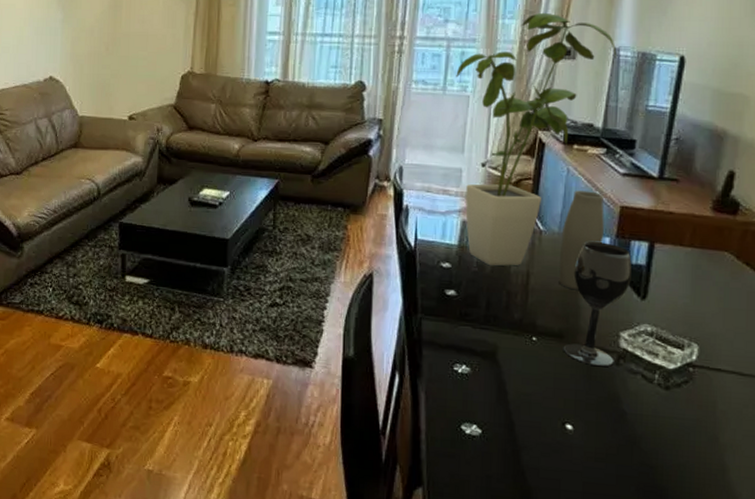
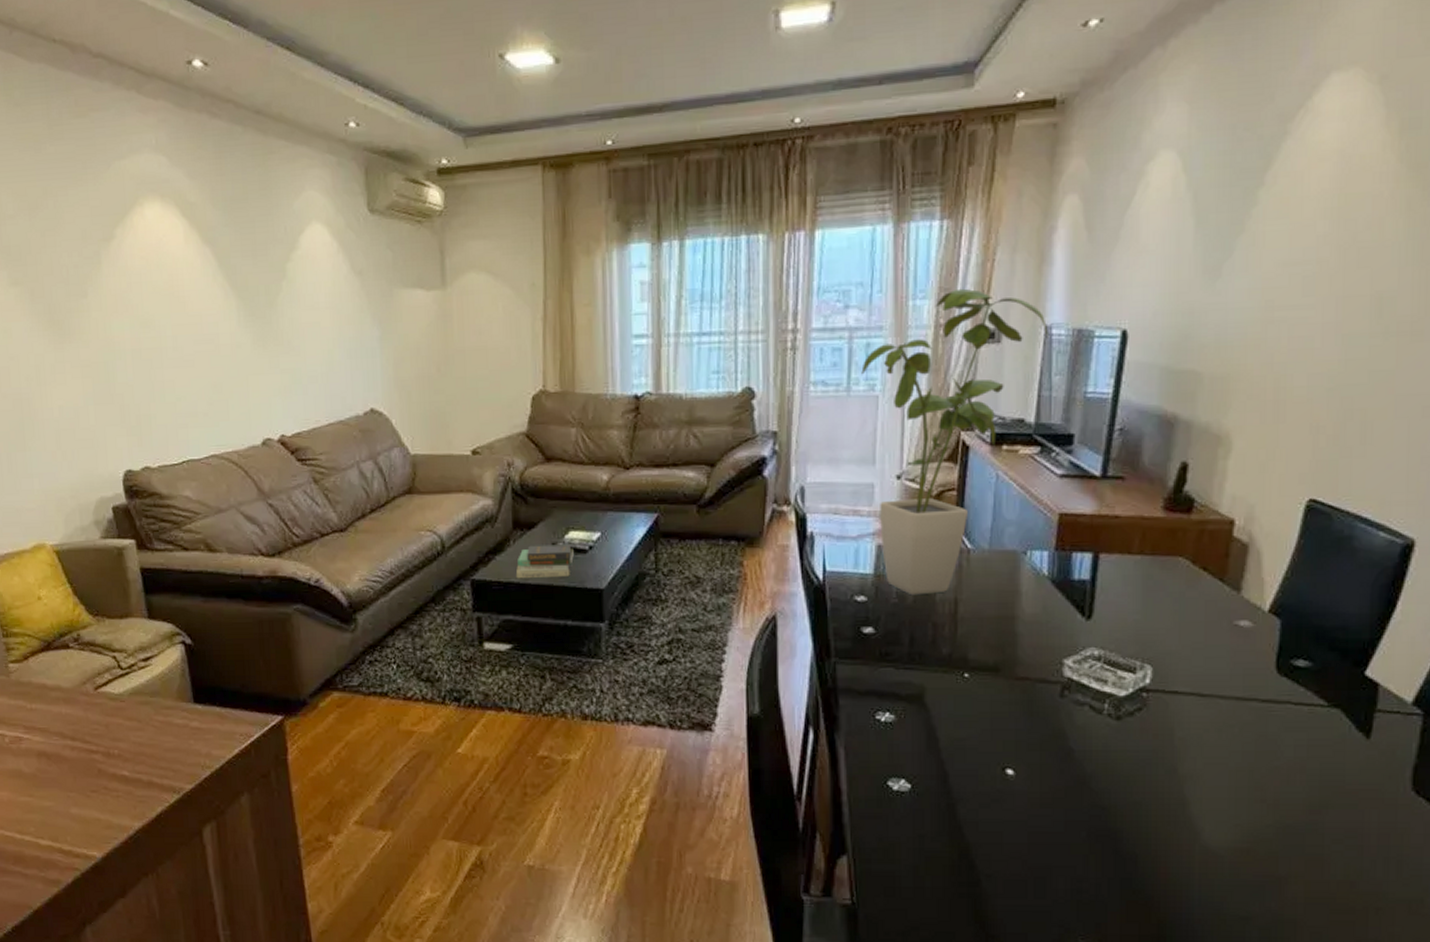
books: none [156,198,206,226] -> present [515,544,574,579]
vase: present [558,190,604,290] -> none [991,498,1041,616]
wine glass: present [563,241,632,367] -> none [999,557,1074,701]

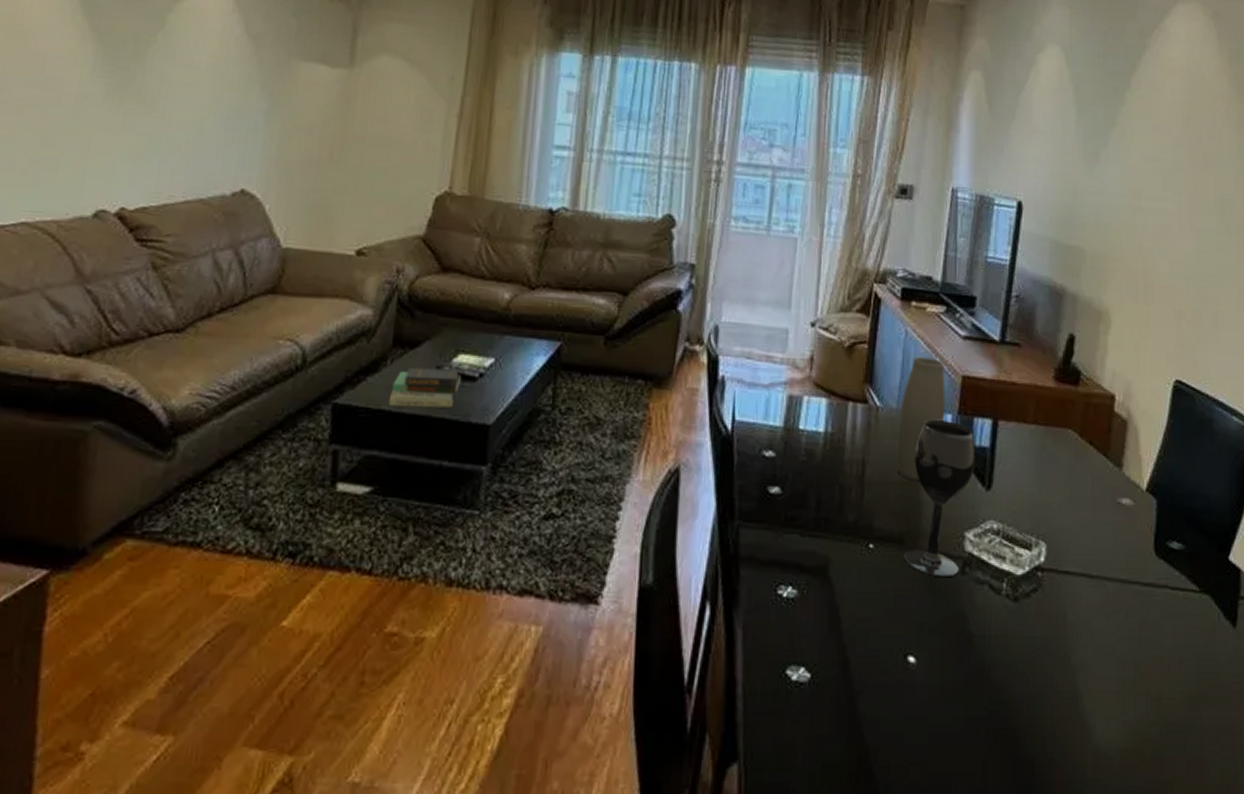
house plant: present [861,288,1048,596] -> none [782,142,955,454]
vase: none [991,498,1041,616] -> present [897,357,945,481]
wine glass: none [999,557,1074,701] -> present [903,420,975,578]

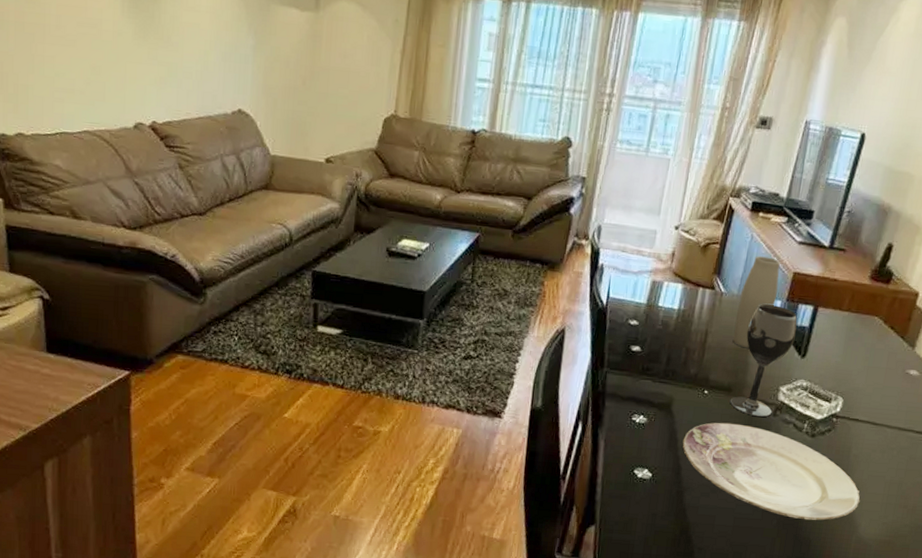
books: present [388,367,461,408] -> none [352,247,404,278]
plate: none [847,588,1089,726] -> present [682,422,861,521]

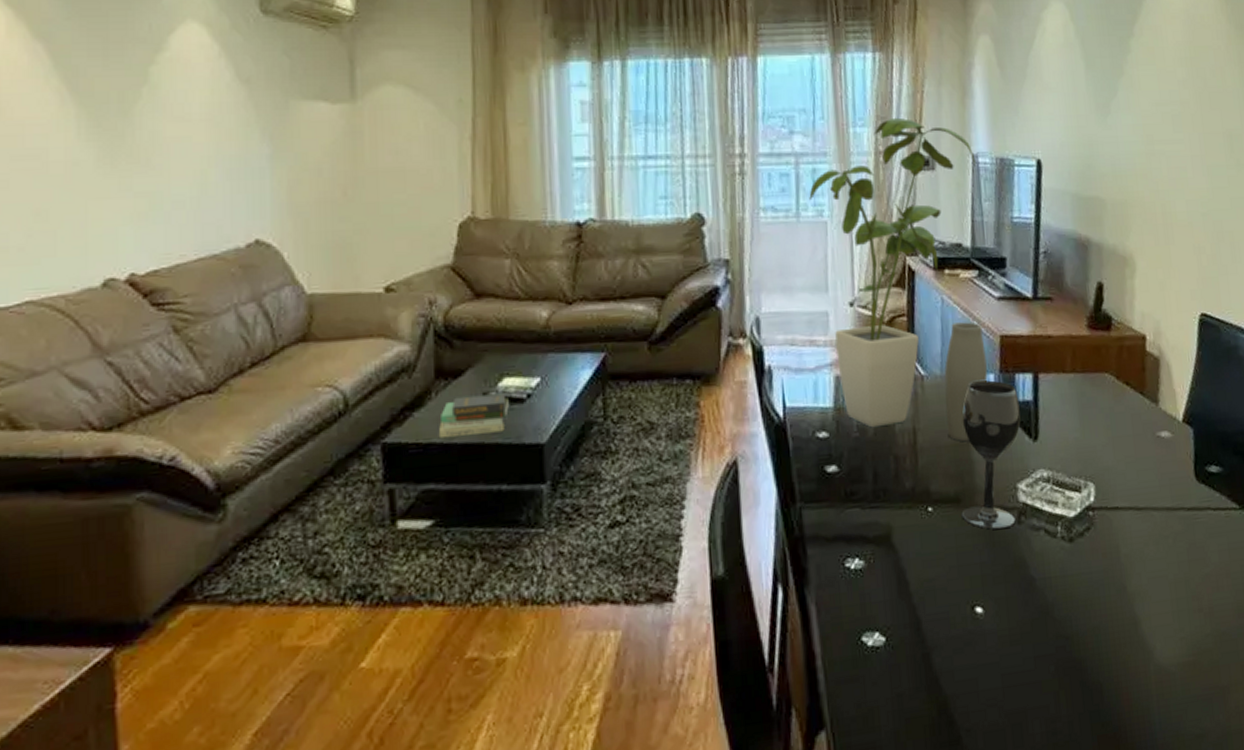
books: none [352,247,404,278] -> present [438,393,509,439]
house plant: none [655,80,807,325] -> present [809,117,976,428]
plate: present [682,422,861,521] -> none [914,543,1147,658]

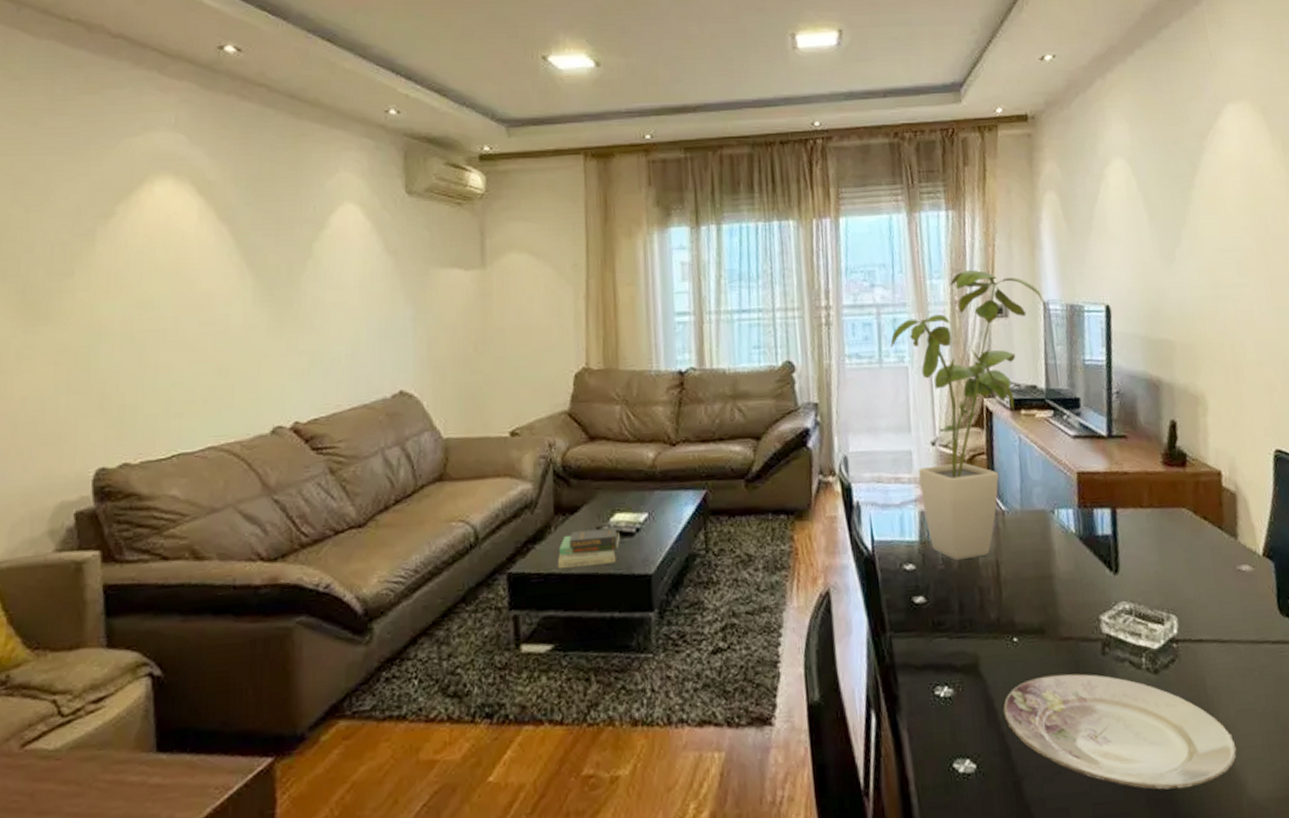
plate: none [914,543,1147,658] -> present [1003,673,1237,790]
vase: present [944,322,988,442] -> none [1024,459,1067,575]
wine glass: present [961,380,1021,530] -> none [1042,515,1101,661]

